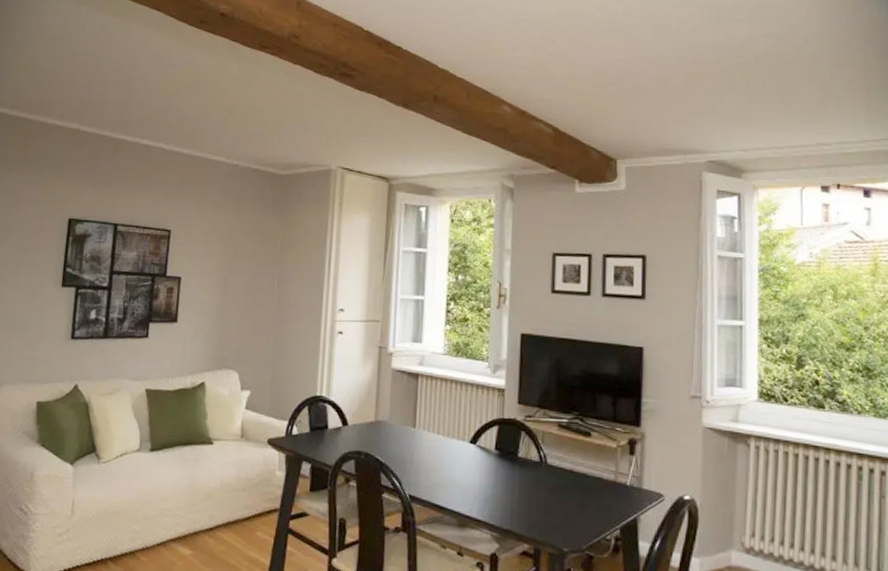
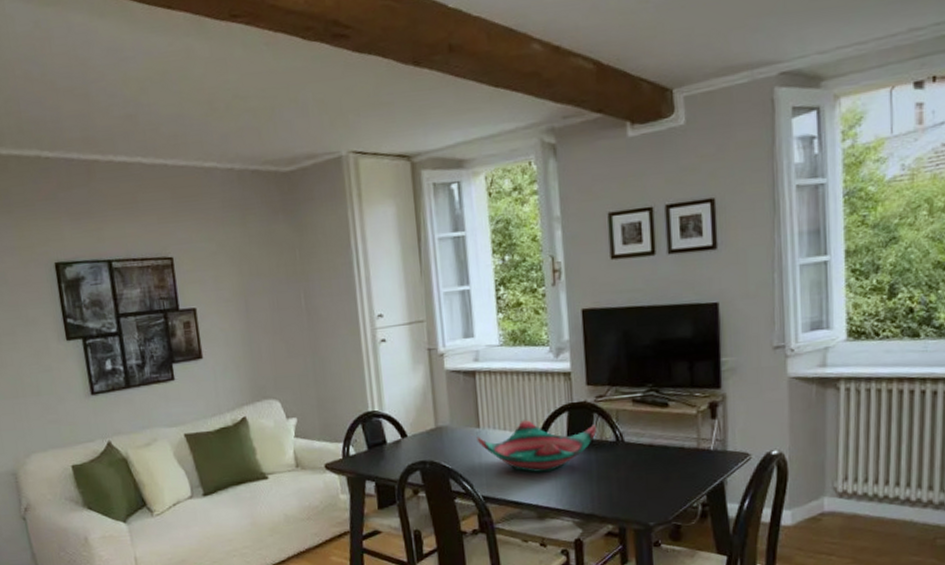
decorative bowl: none [411,426,524,481] -> present [476,419,597,472]

